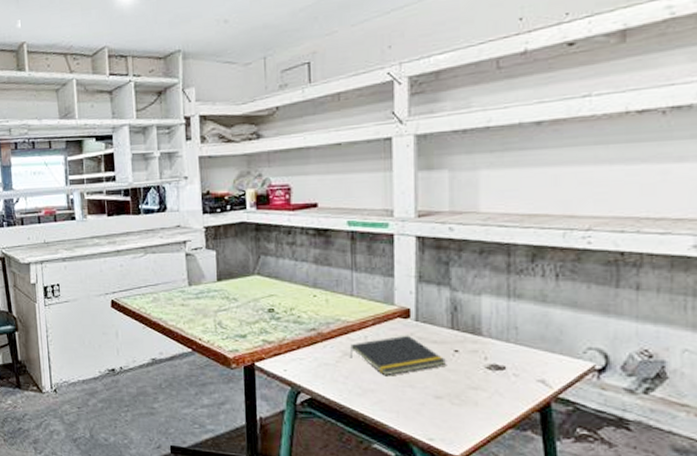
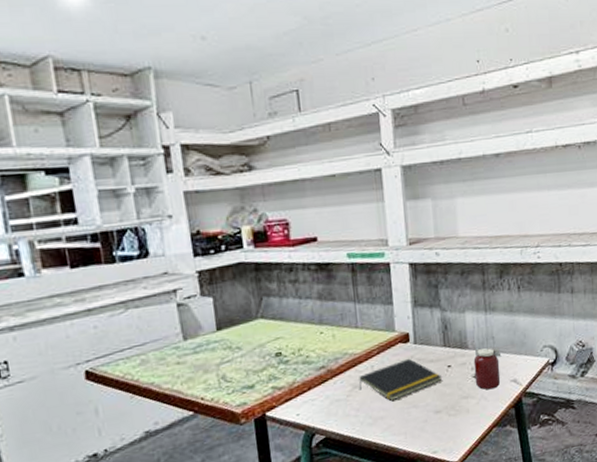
jar: none [488,337,526,386] -> present [473,348,502,390]

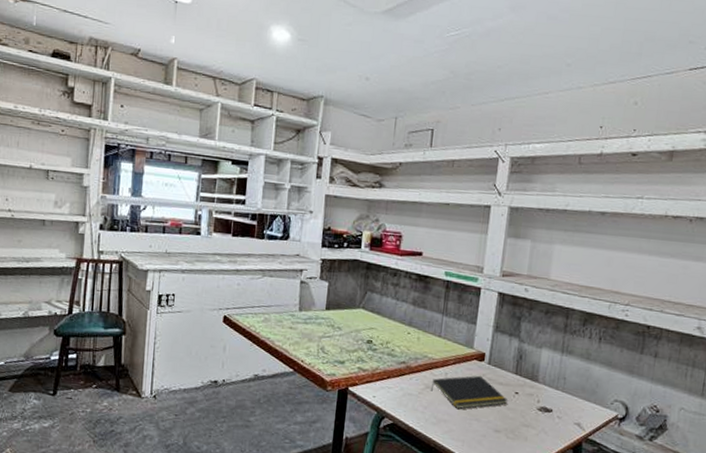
jar: present [473,348,502,390] -> none [538,384,570,426]

